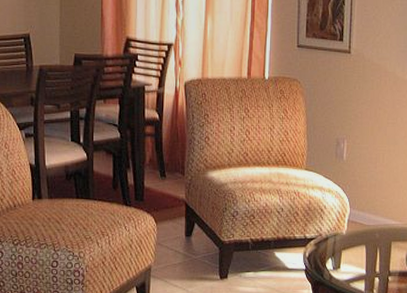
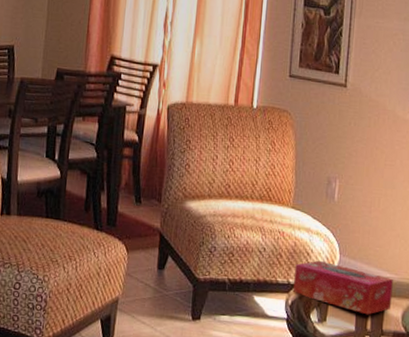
tissue box: none [309,215,398,259] -> present [292,260,393,315]

